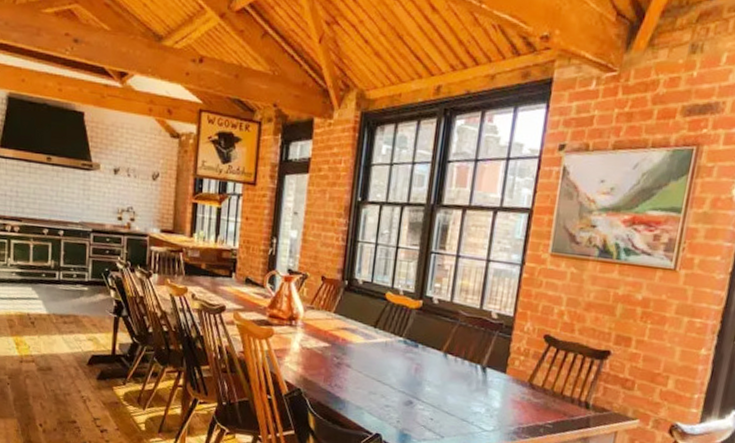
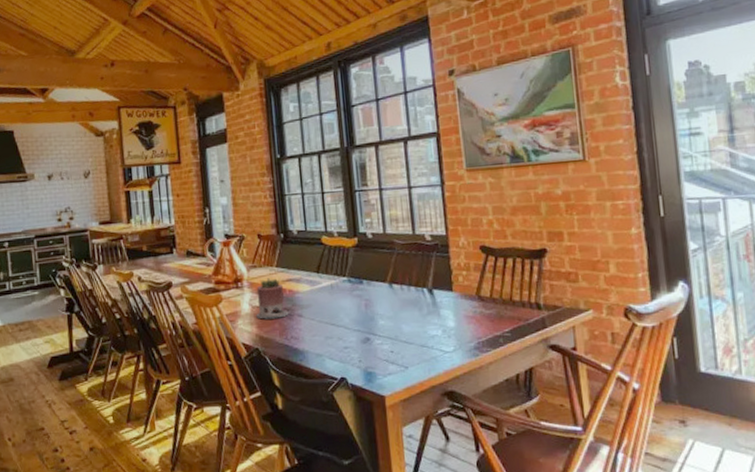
succulent planter: none [304,322,338,365] -> present [256,277,289,319]

